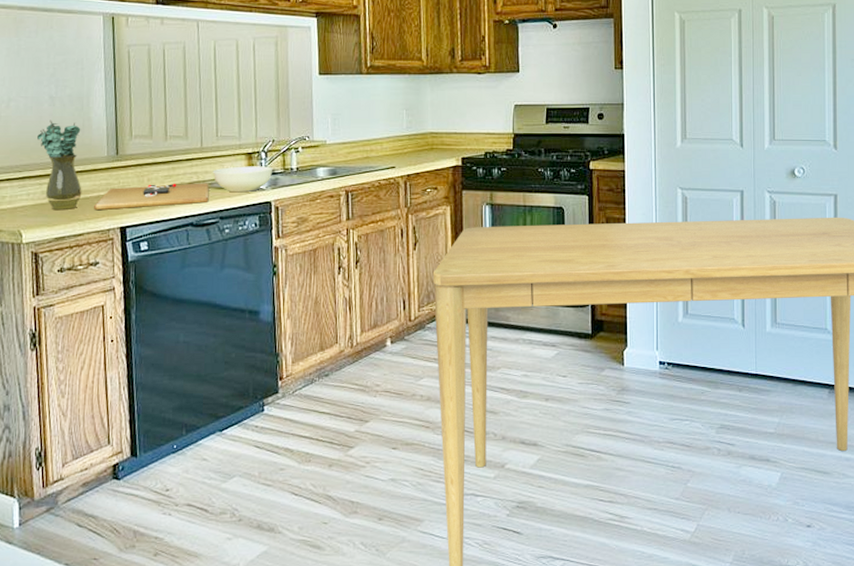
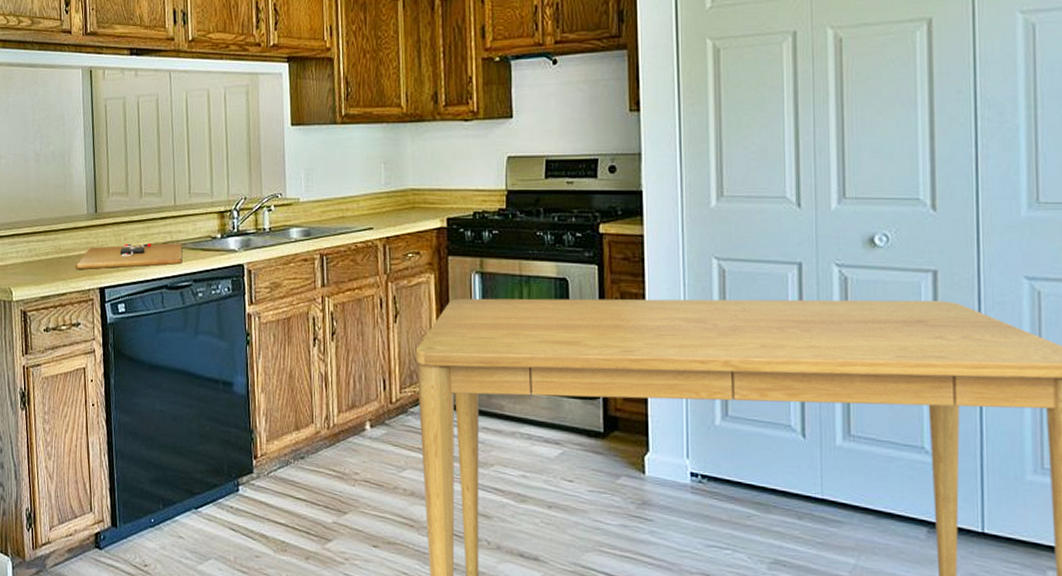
vase: present [37,120,82,211] -> none [25,177,65,269]
bowl: present [212,166,273,193] -> none [186,225,246,254]

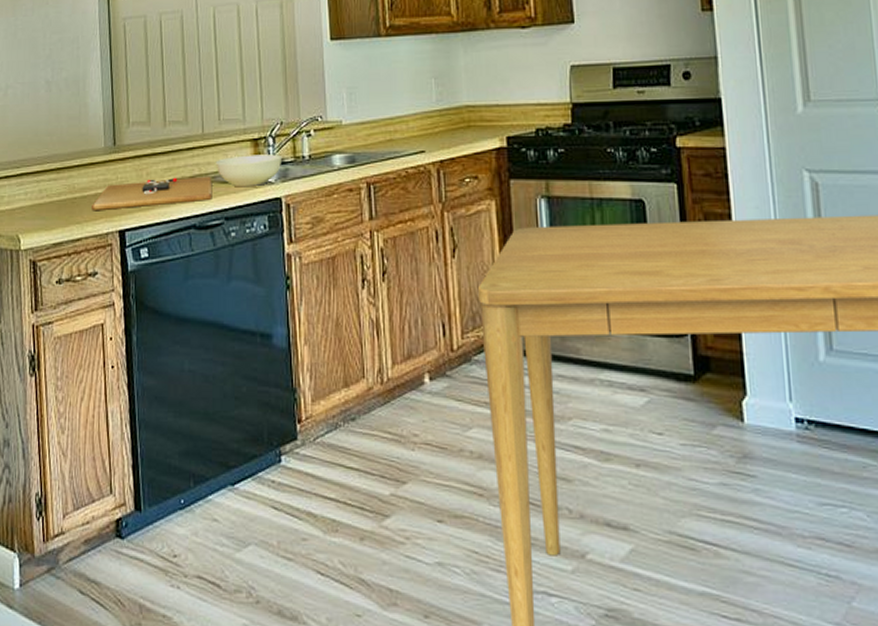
bowl: none [186,225,246,254] -> present [215,154,283,188]

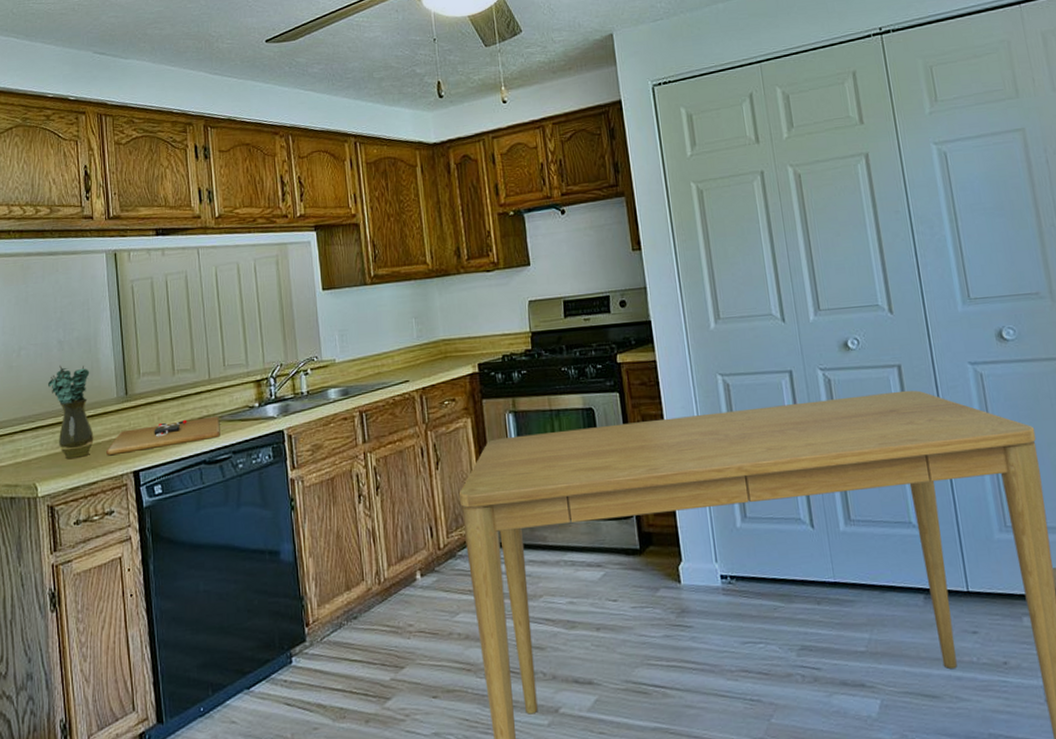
vase: none [34,107,79,212] -> present [48,365,94,460]
bowl: present [215,154,283,188] -> none [222,392,283,424]

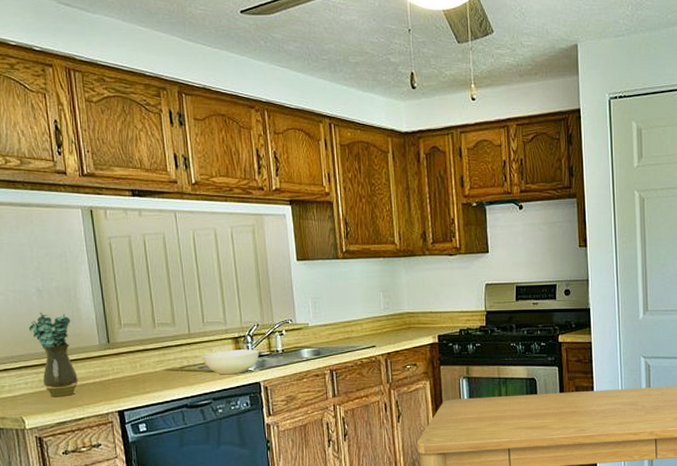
cutting board: present [106,416,220,456] -> none [91,367,201,396]
bowl: none [222,392,283,424] -> present [202,349,260,375]

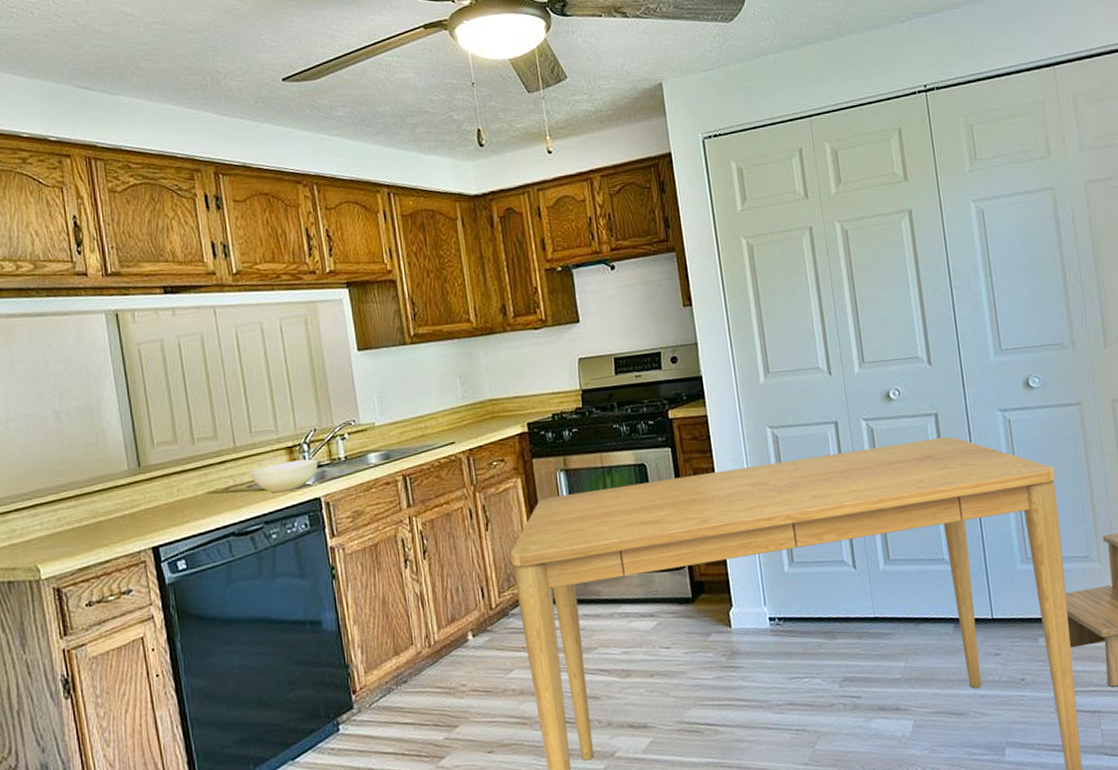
vase: present [29,312,78,398] -> none [45,436,104,538]

